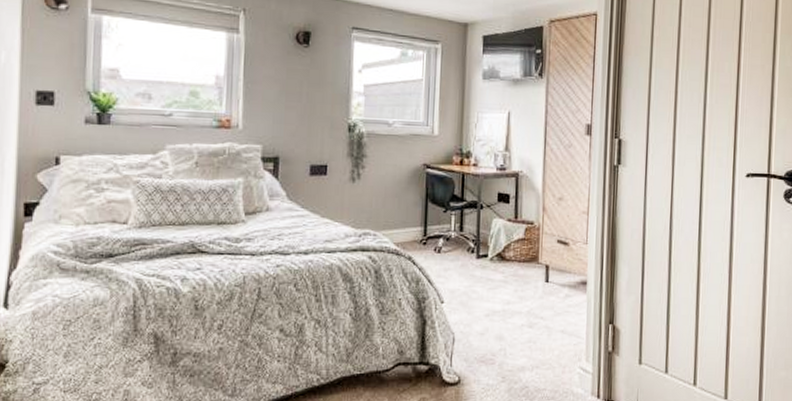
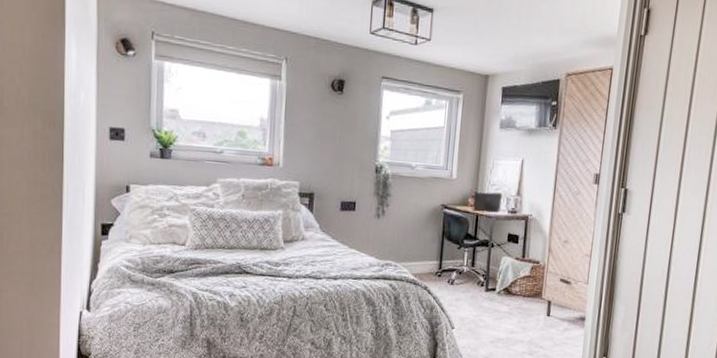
laptop: none [455,148,489,170] -> present [470,191,502,212]

